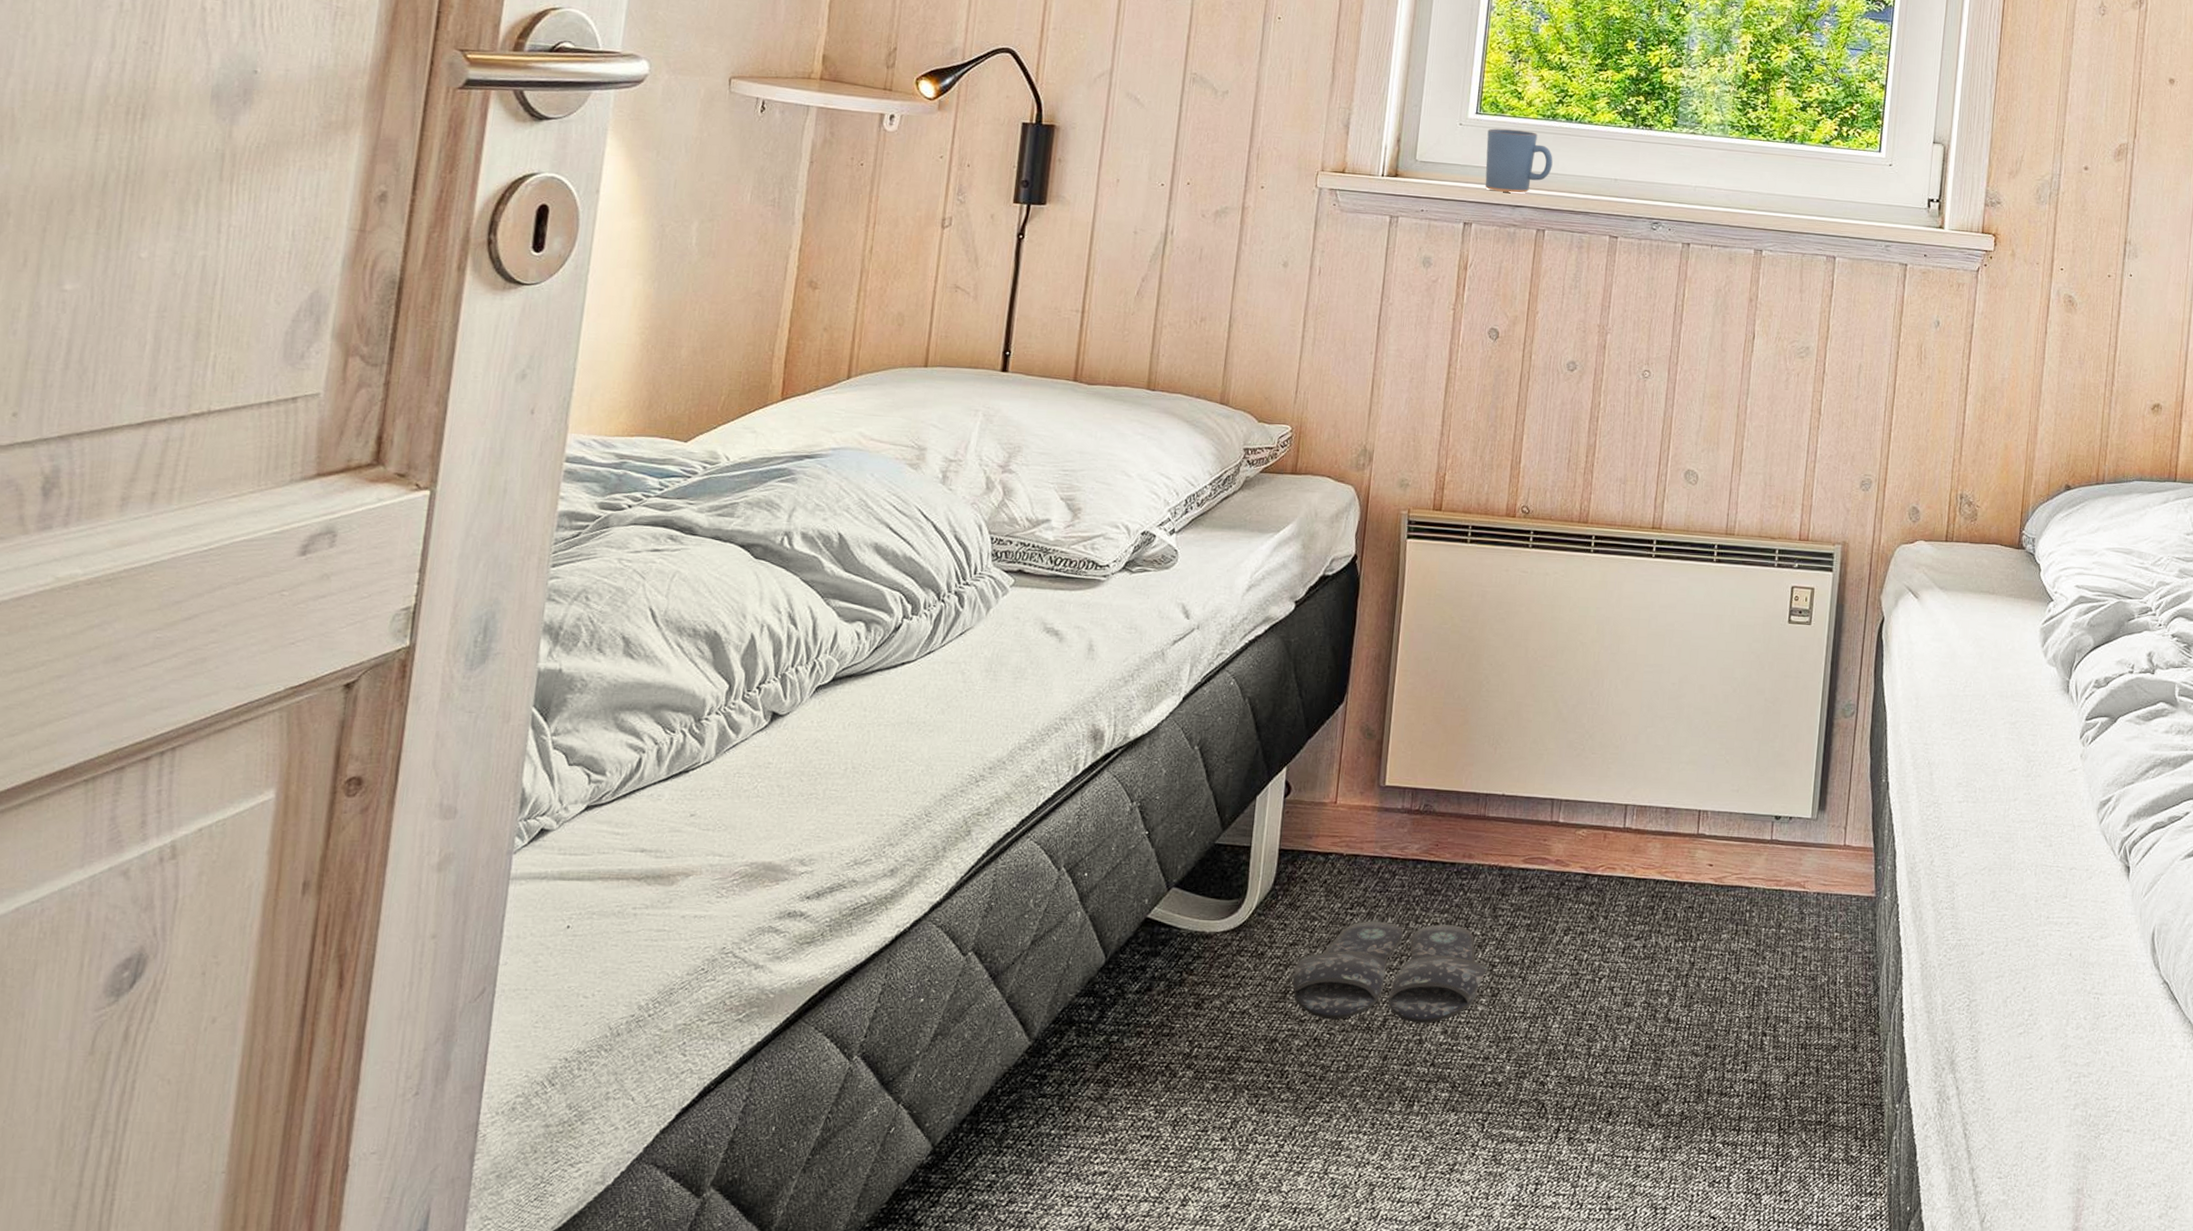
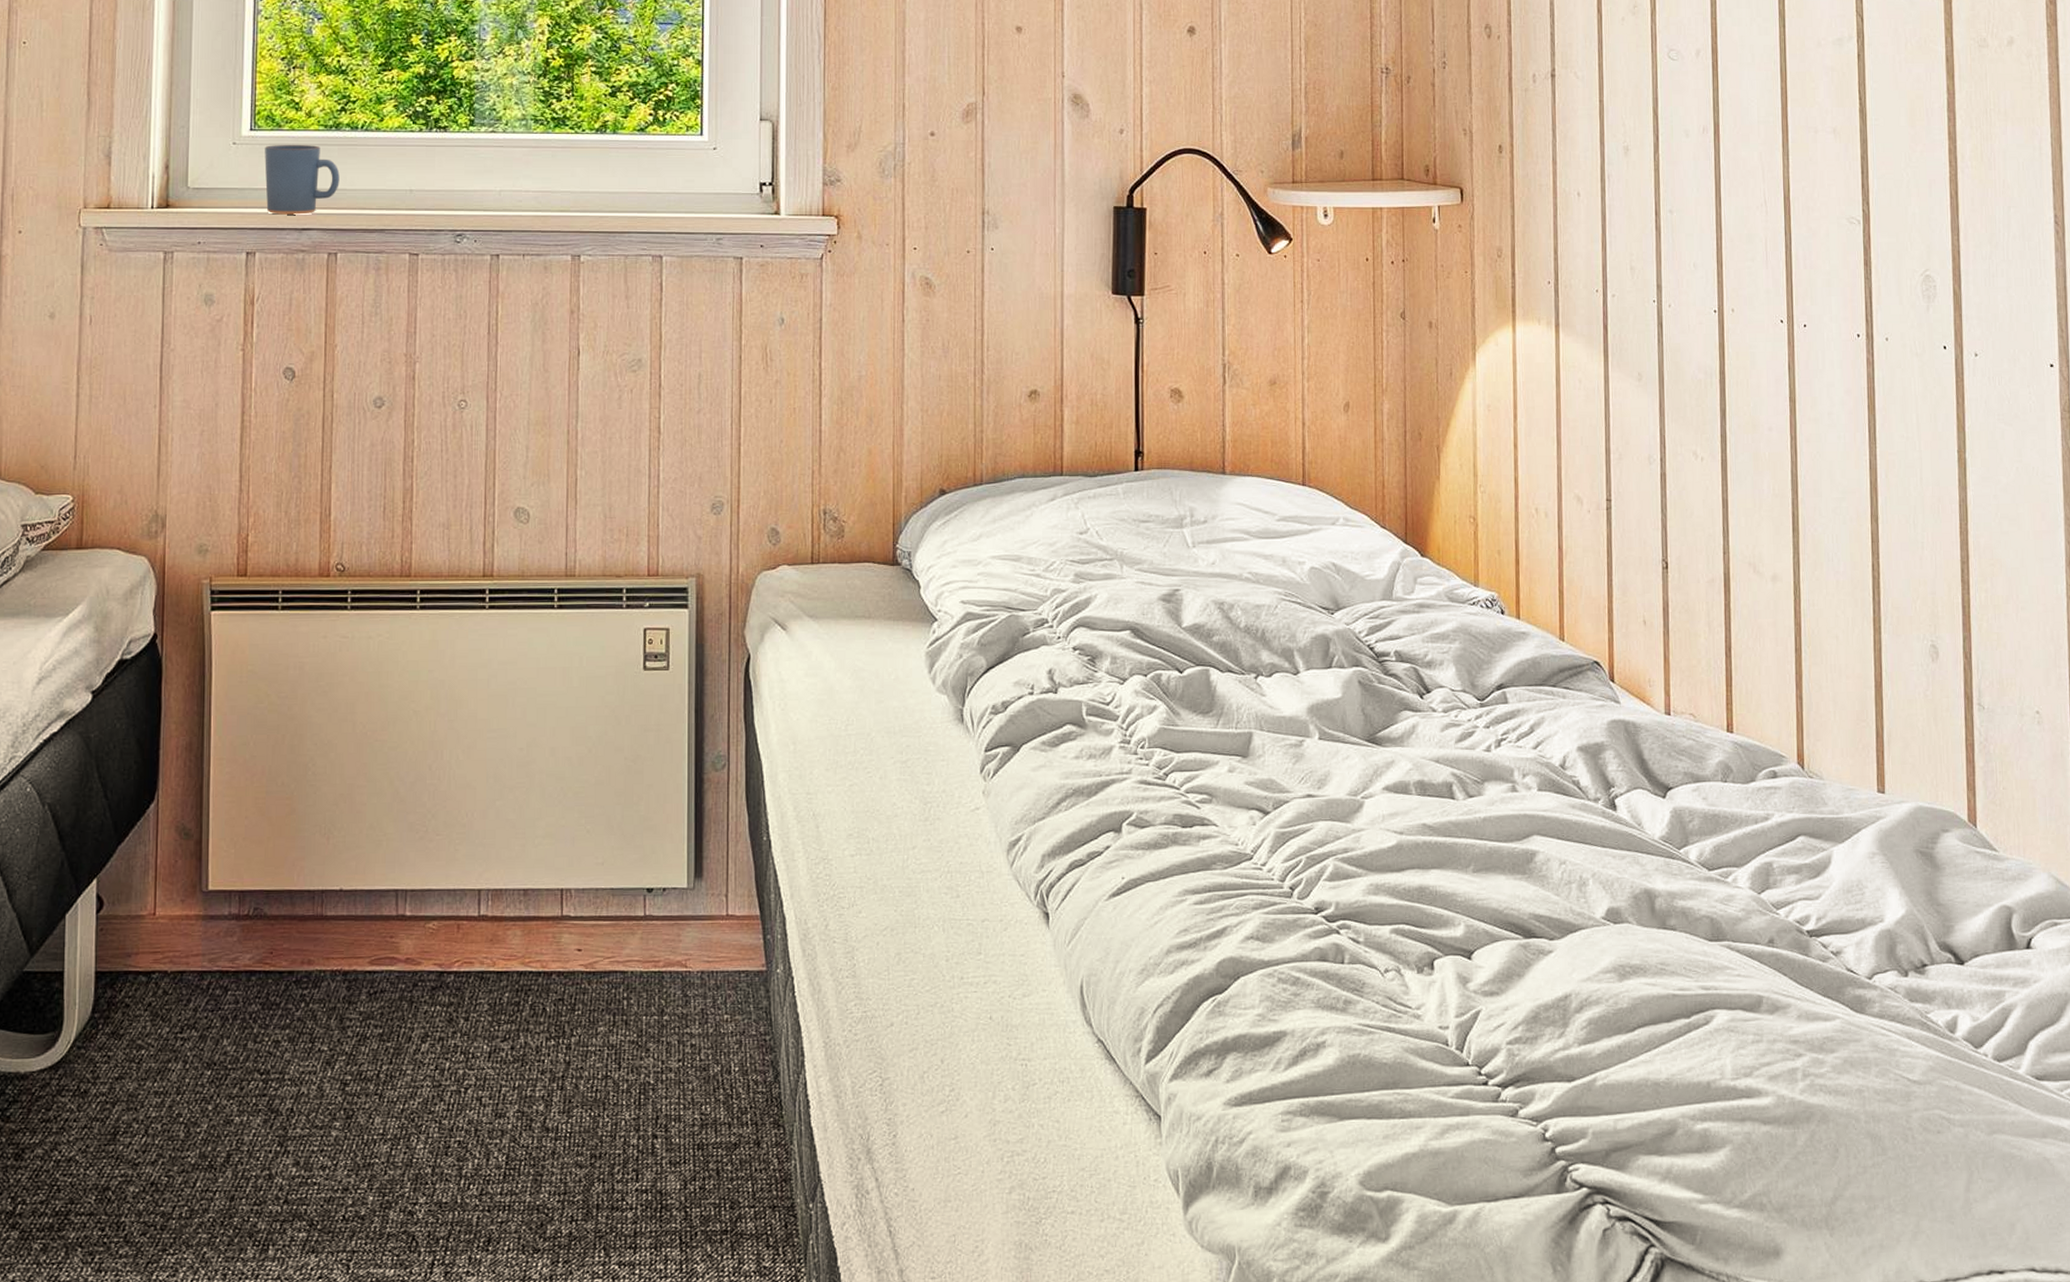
slippers: present [1292,921,1489,1023] -> none [121,1041,340,1160]

